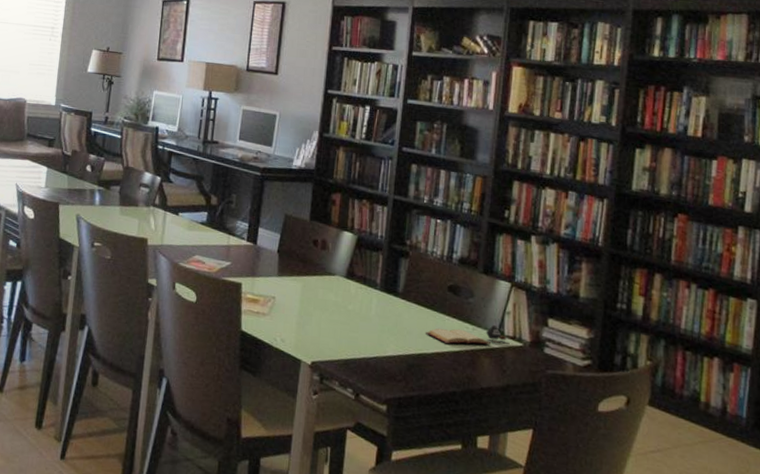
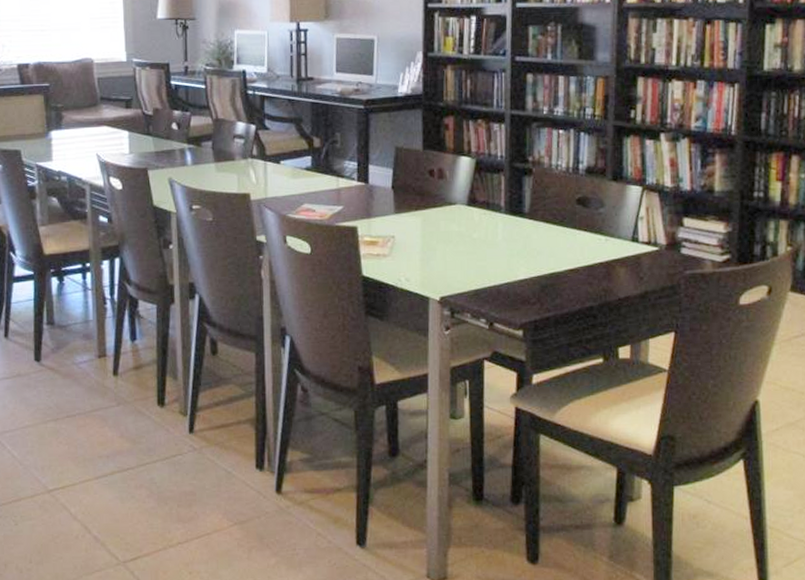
book: present [426,325,510,345] -> none [557,233,645,258]

